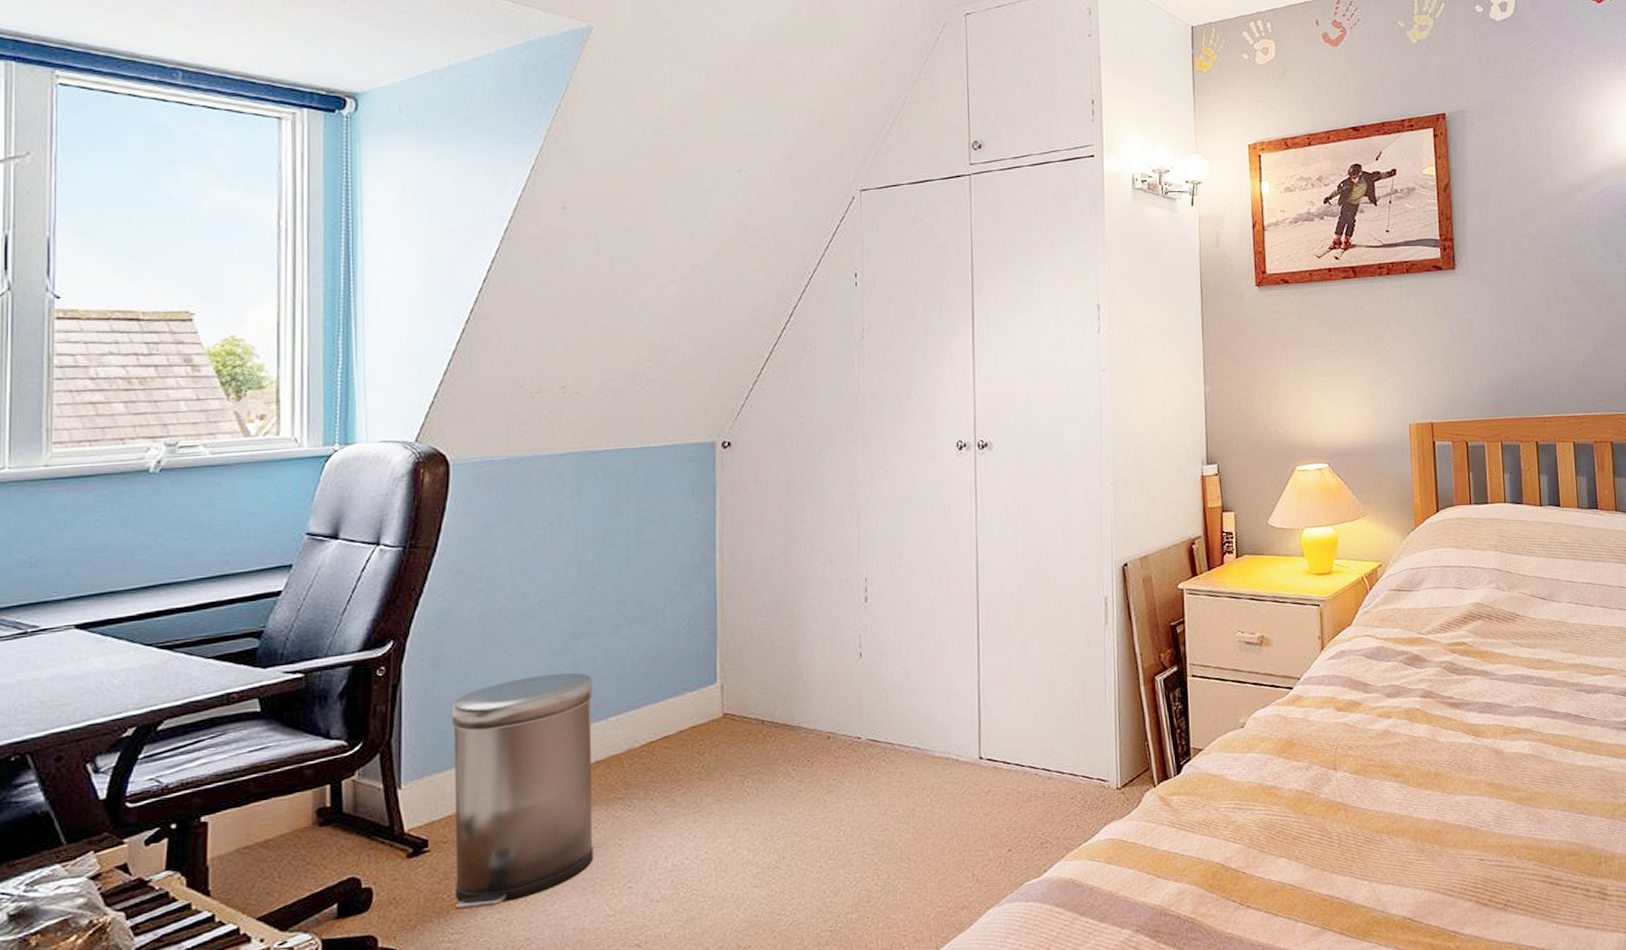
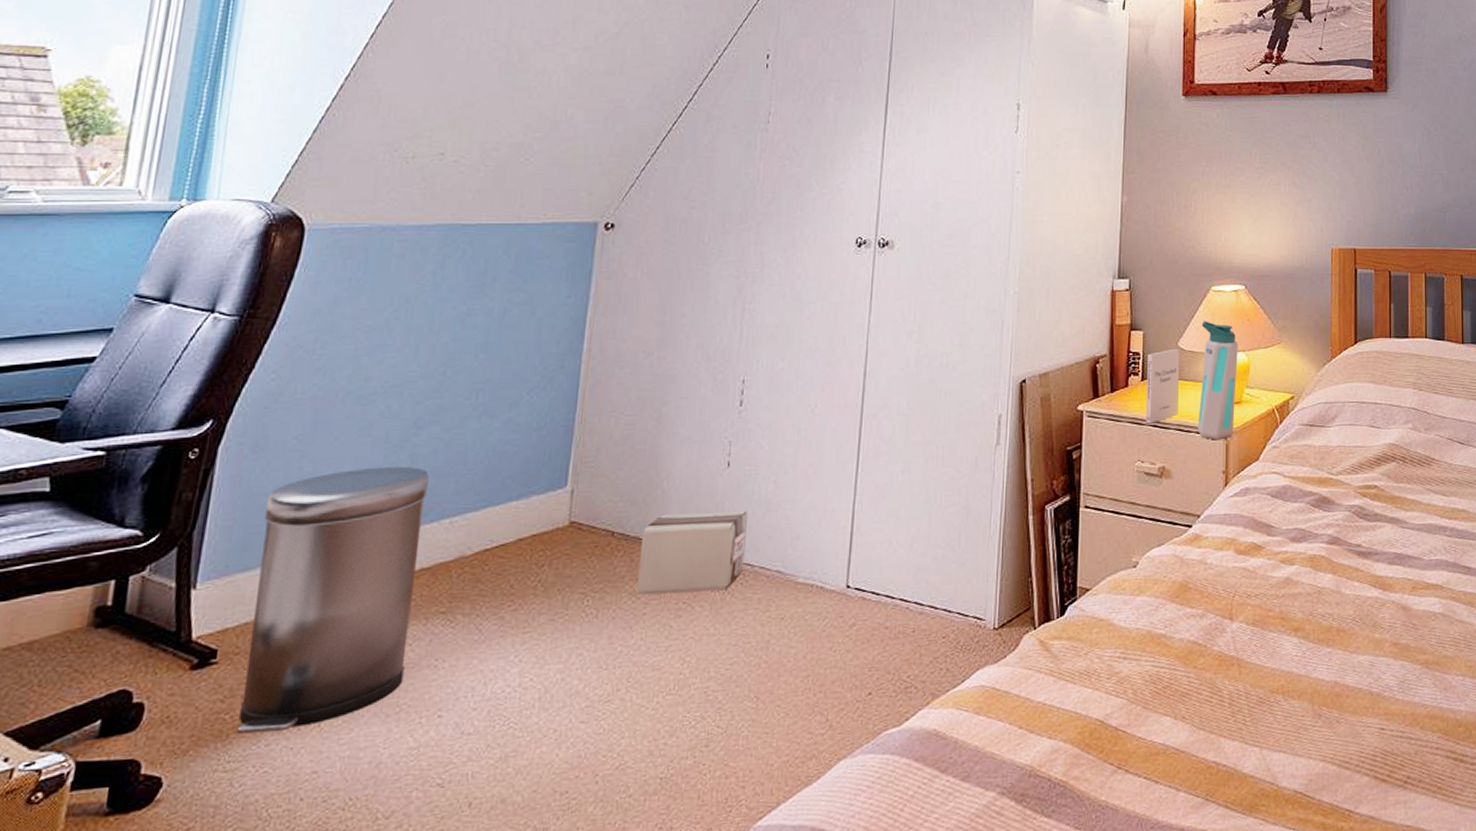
box: none [789,695,885,775] -> present [636,510,748,596]
book: none [1240,526,1273,597] -> present [1146,348,1180,424]
water bottle: none [1289,499,1327,609] -> present [1197,321,1238,440]

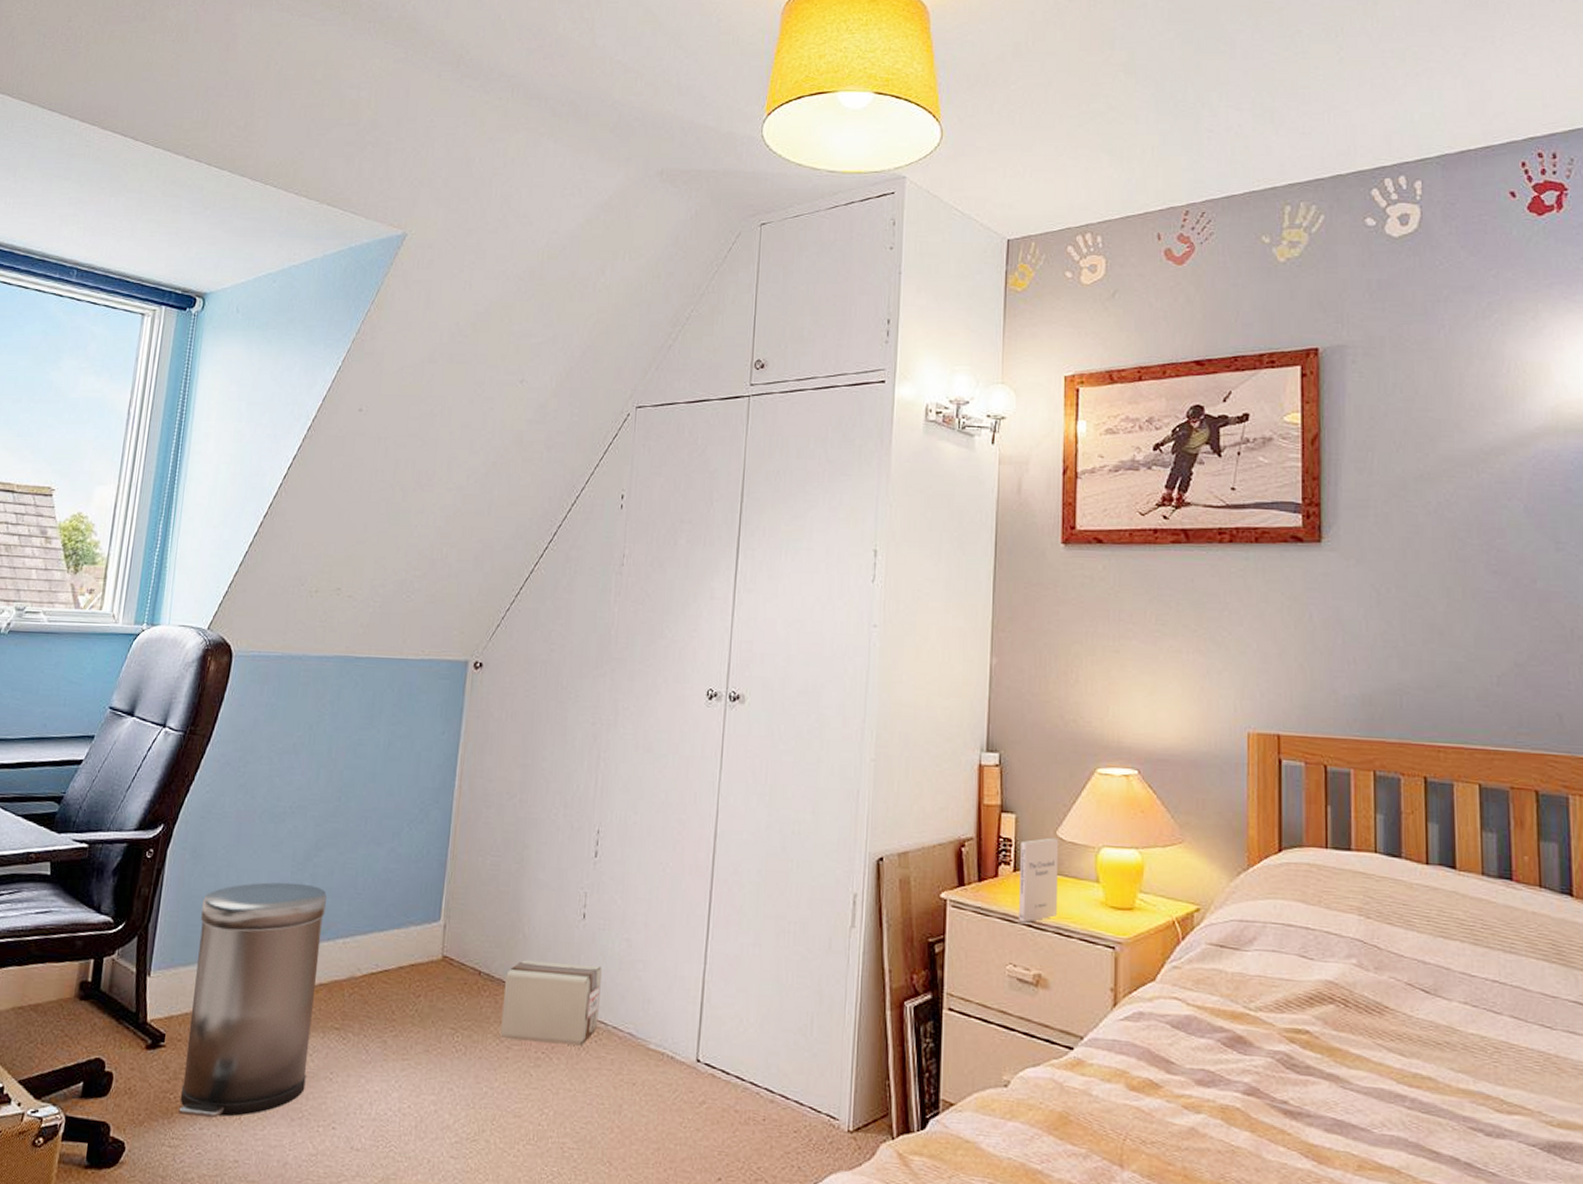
water bottle: present [1197,321,1238,440] -> none [1080,808,1129,951]

